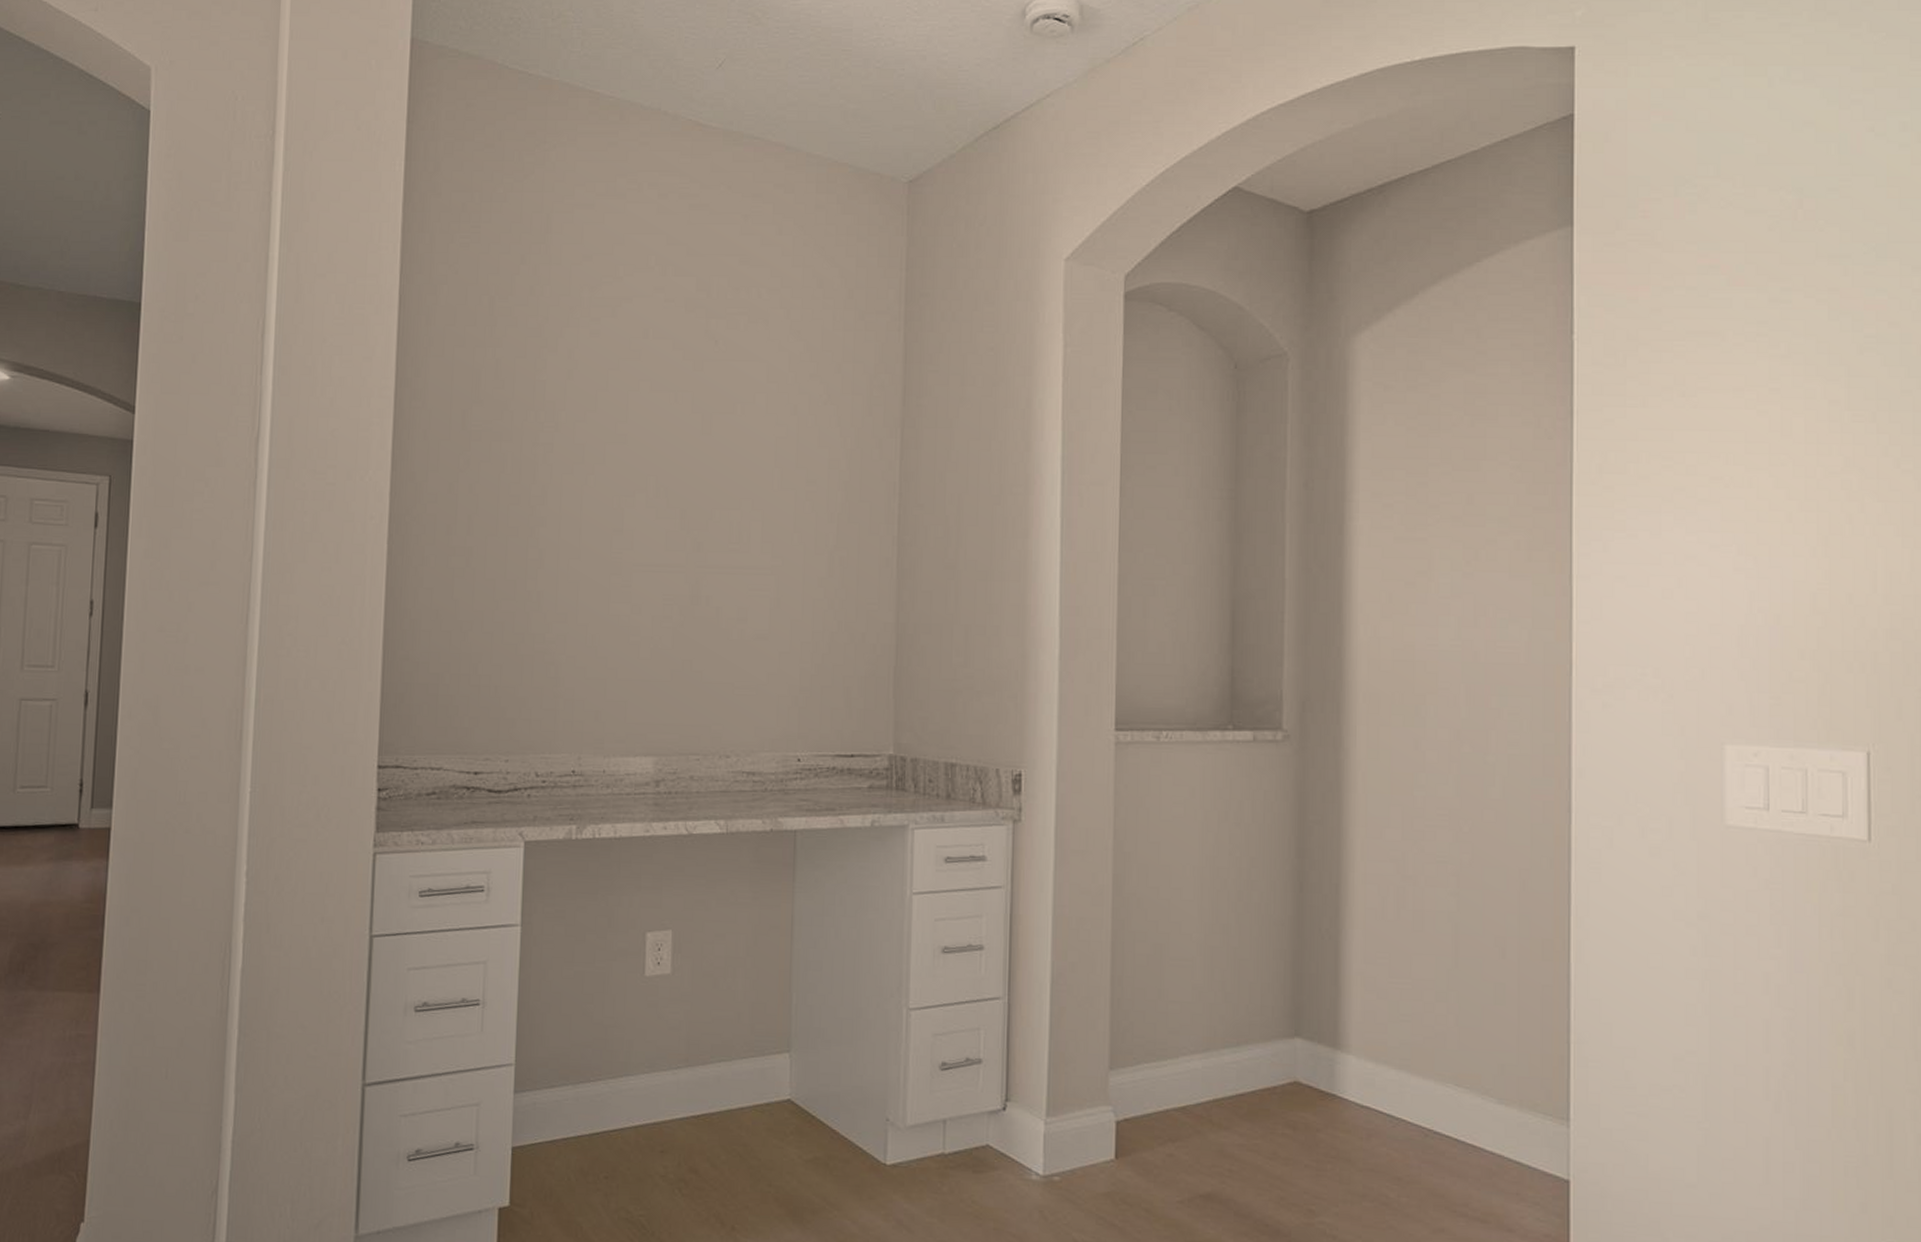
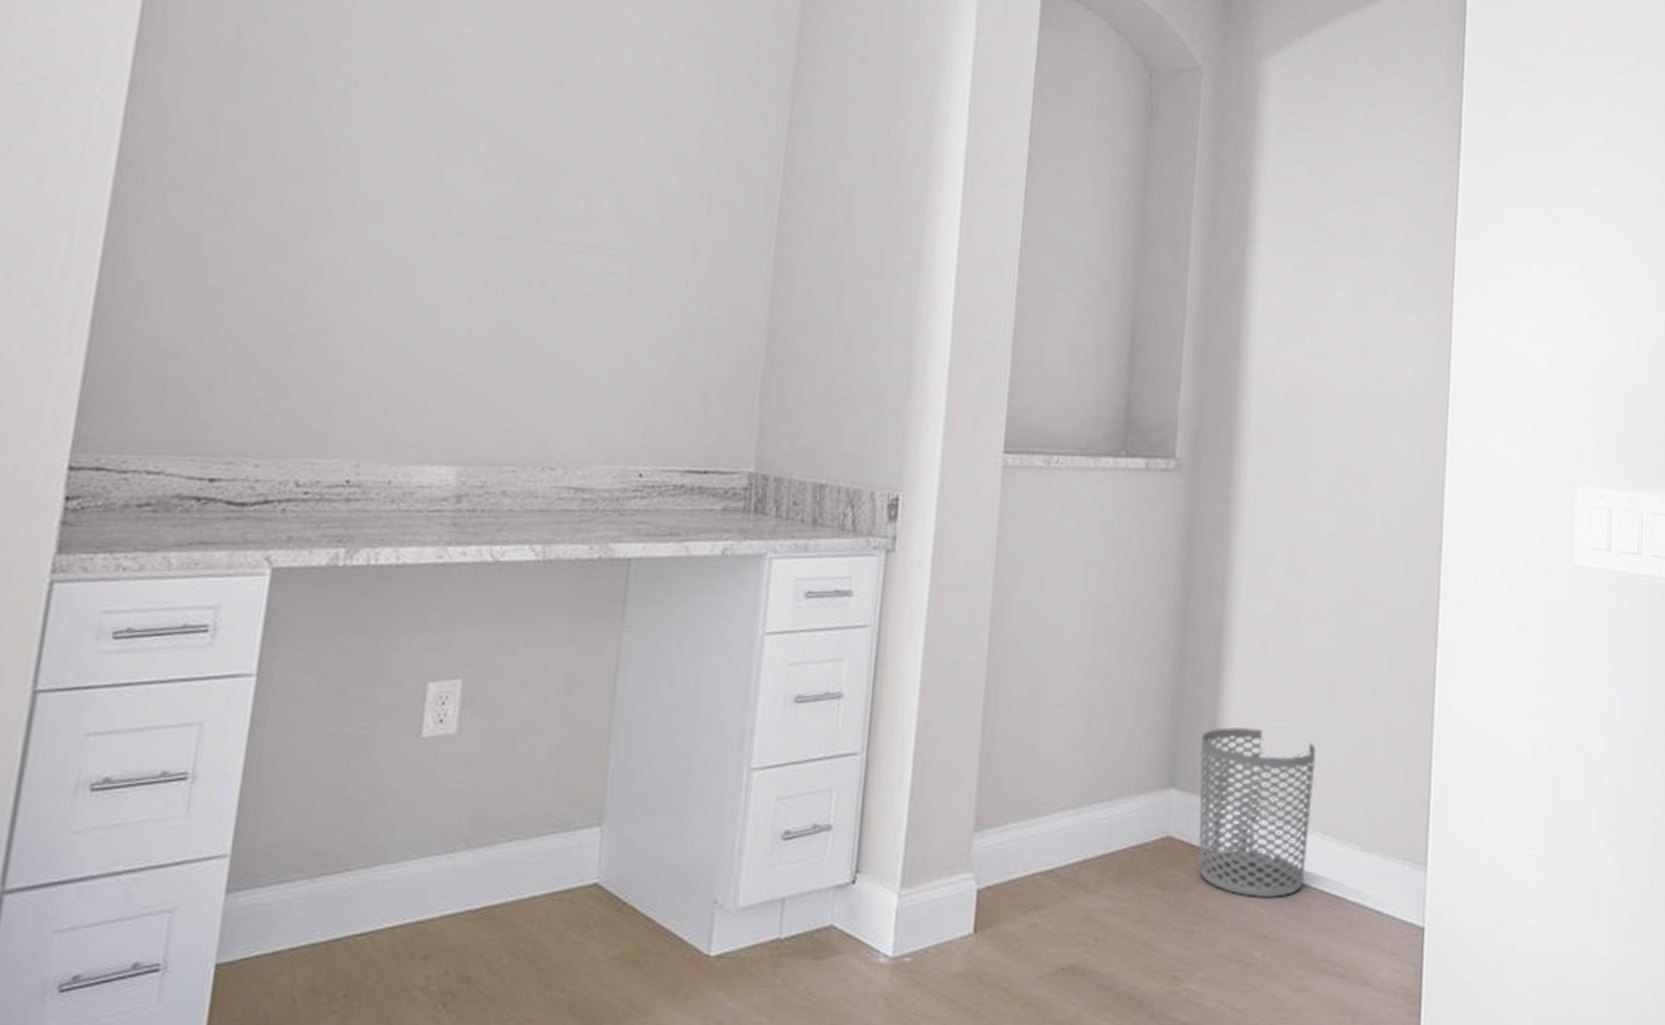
waste bin: none [1324,981,1444,1143] -> present [1198,726,1316,897]

